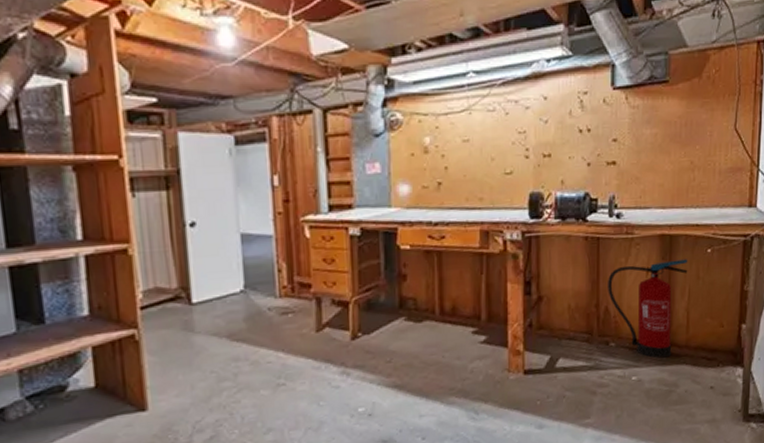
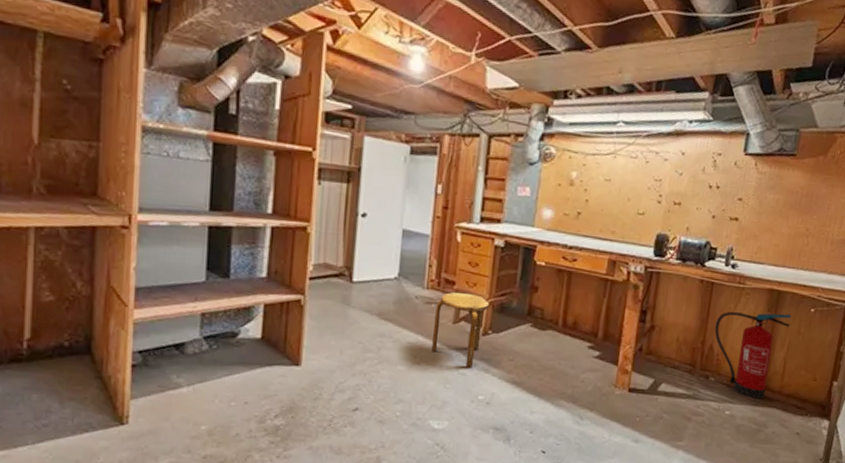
stool: none [294,295,355,380] -> present [430,292,490,368]

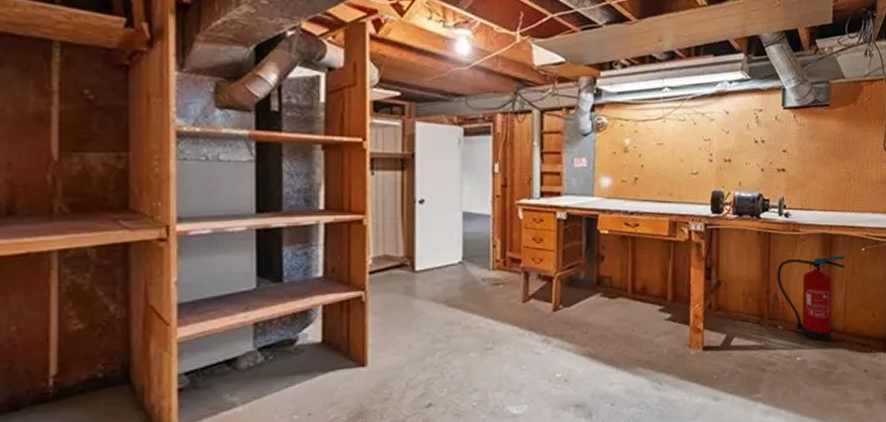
stool: present [430,292,490,368] -> none [502,270,558,347]

